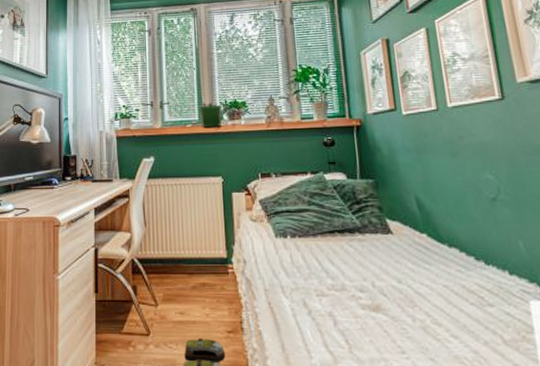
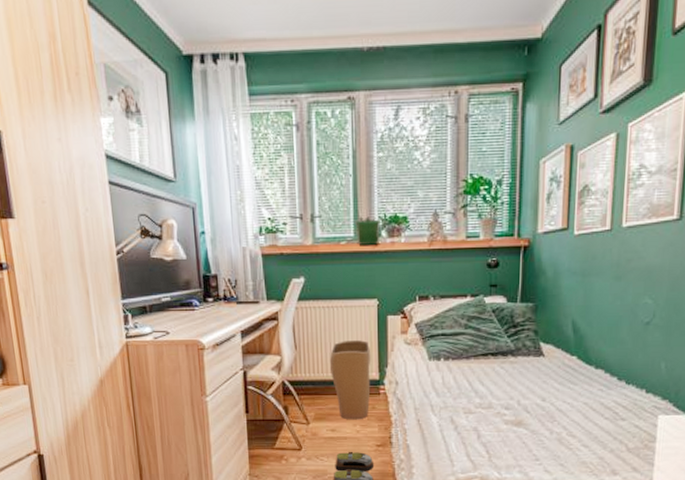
laundry basket: none [177,217,219,301] -> present [329,340,371,419]

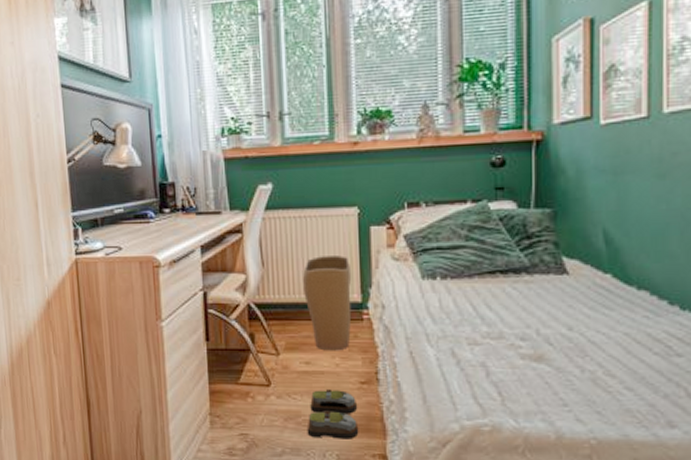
planter: present [355,216,383,245] -> none [330,111,363,145]

